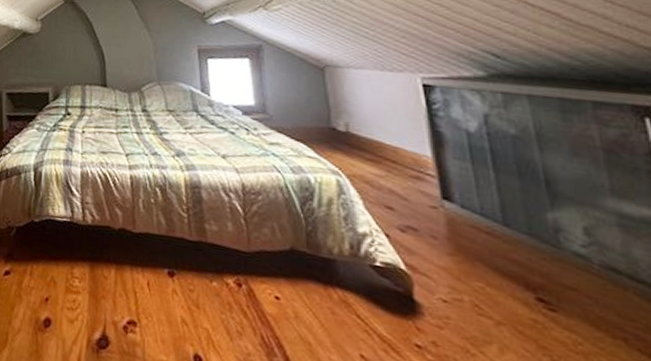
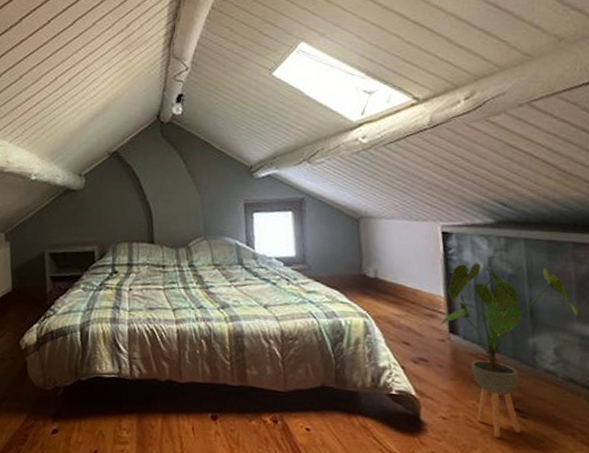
house plant: none [427,120,611,333] -> present [438,263,579,438]

